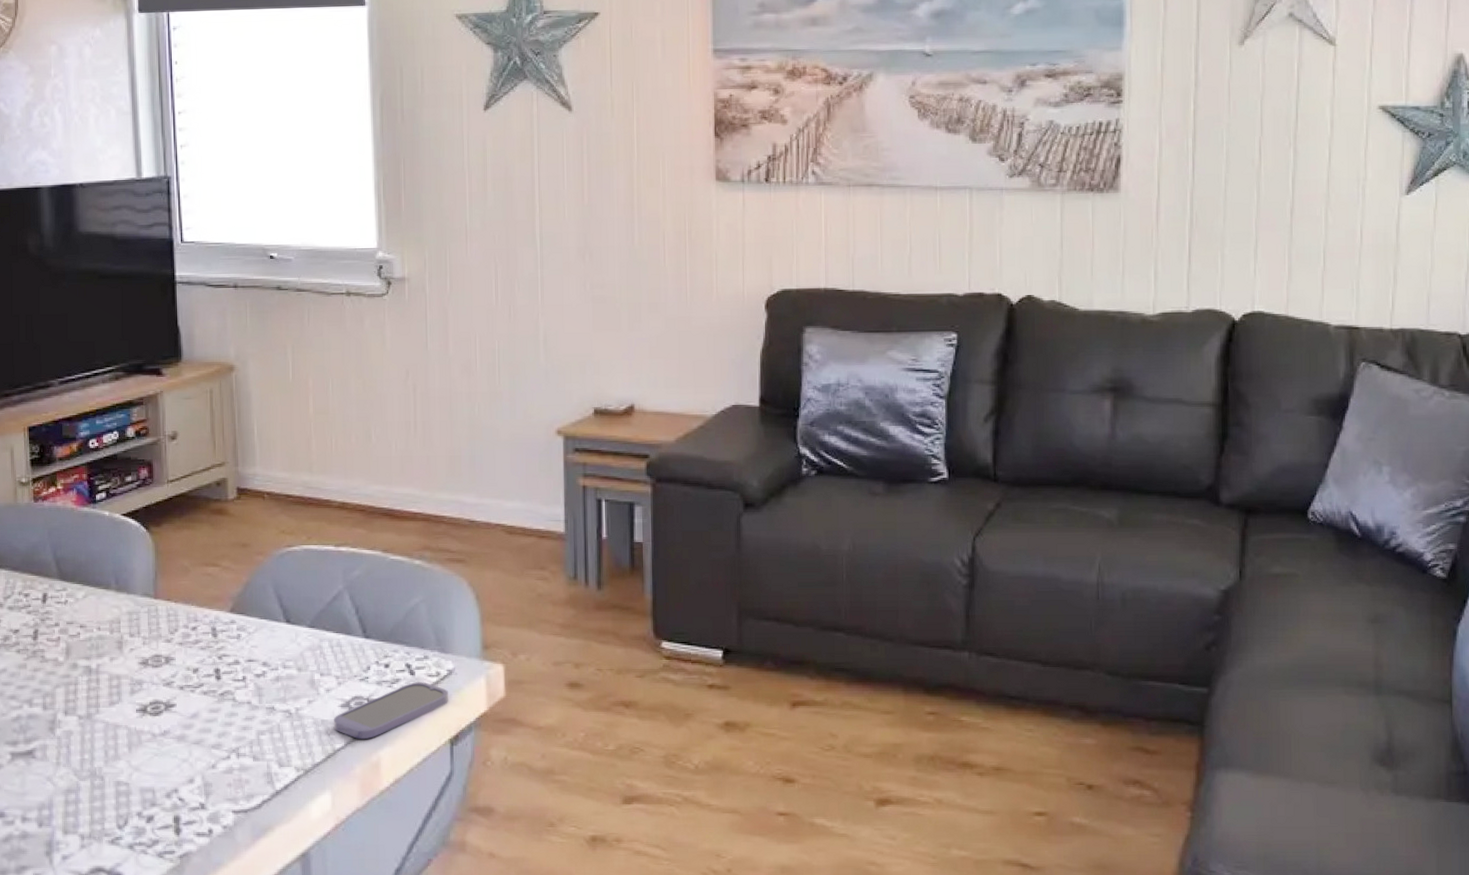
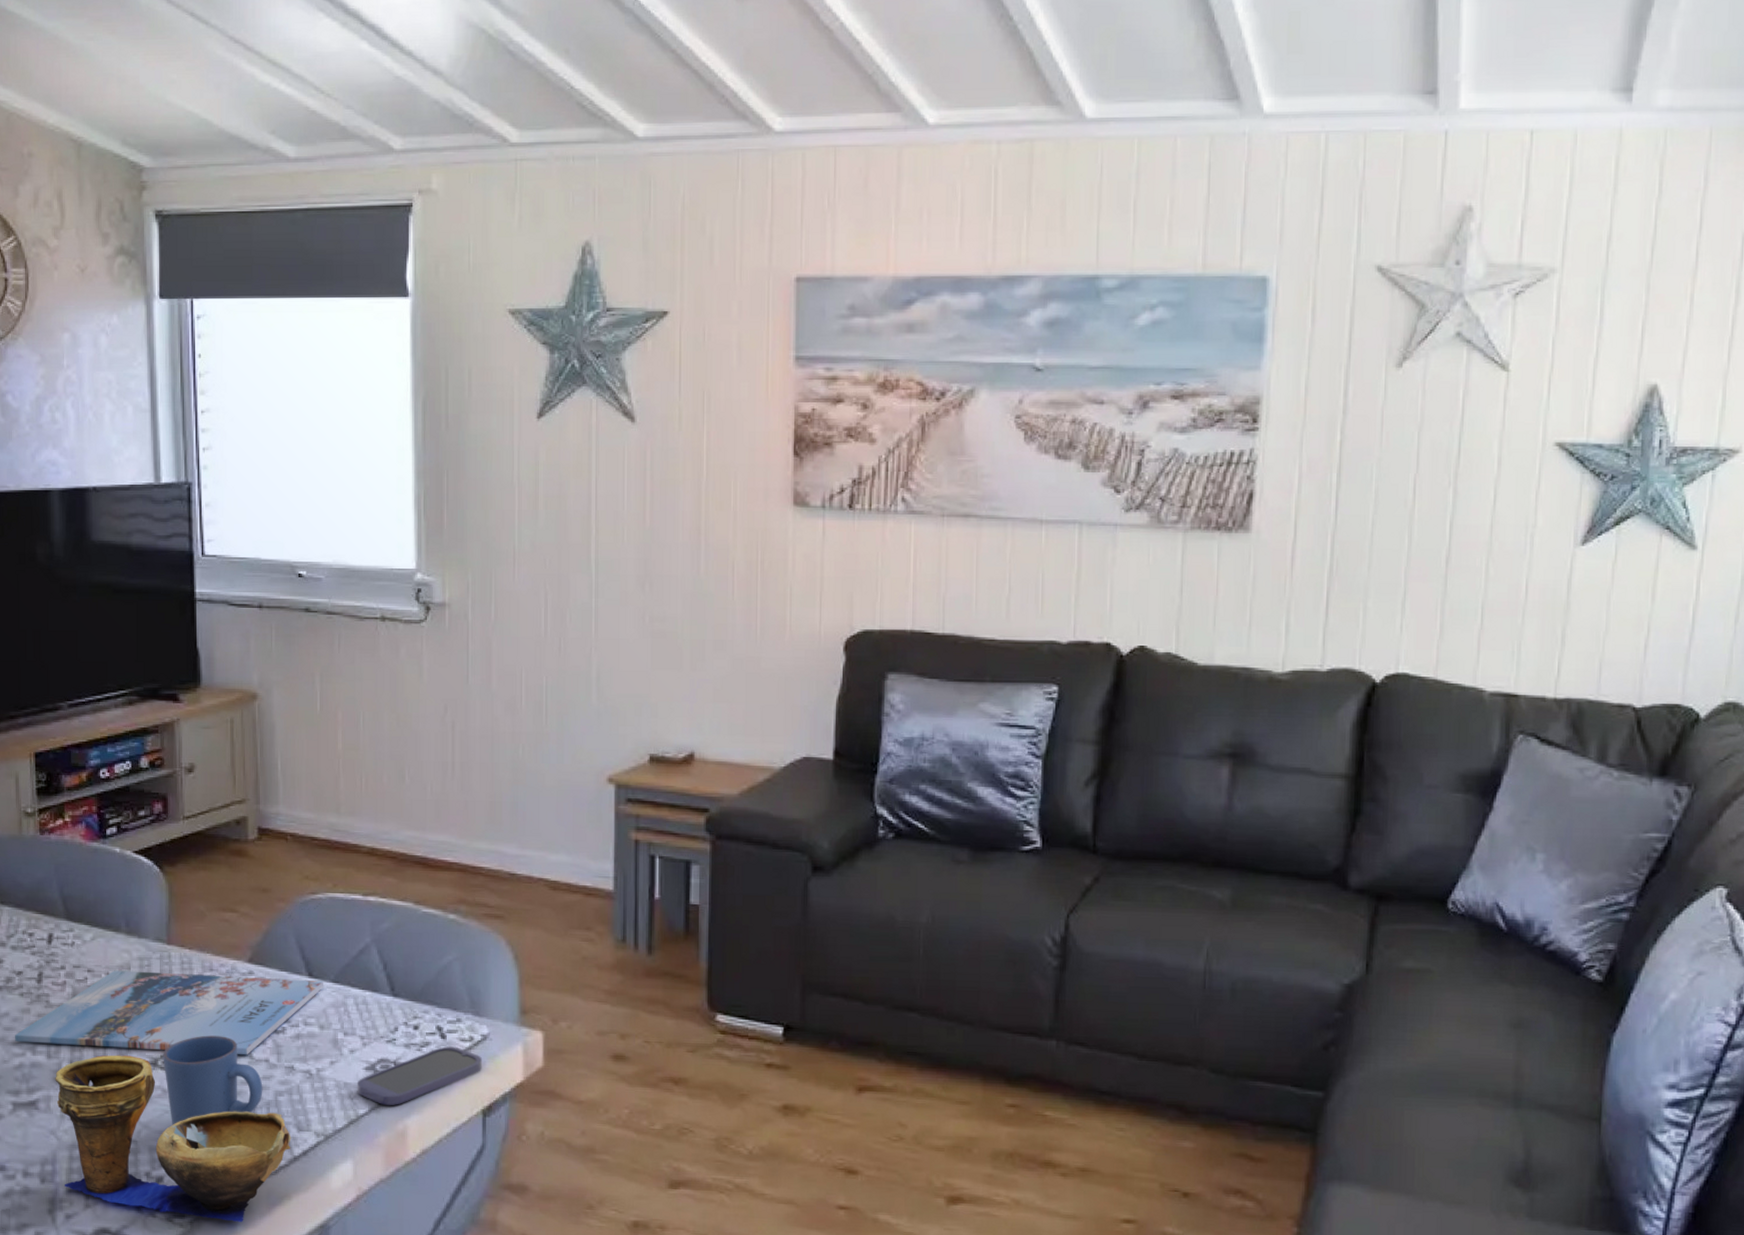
magazine: none [12,625,301,699] -> present [15,970,324,1056]
decorative bowl: none [51,703,273,855] -> present [55,1055,291,1222]
mug: none [151,682,246,767] -> present [163,1035,263,1125]

